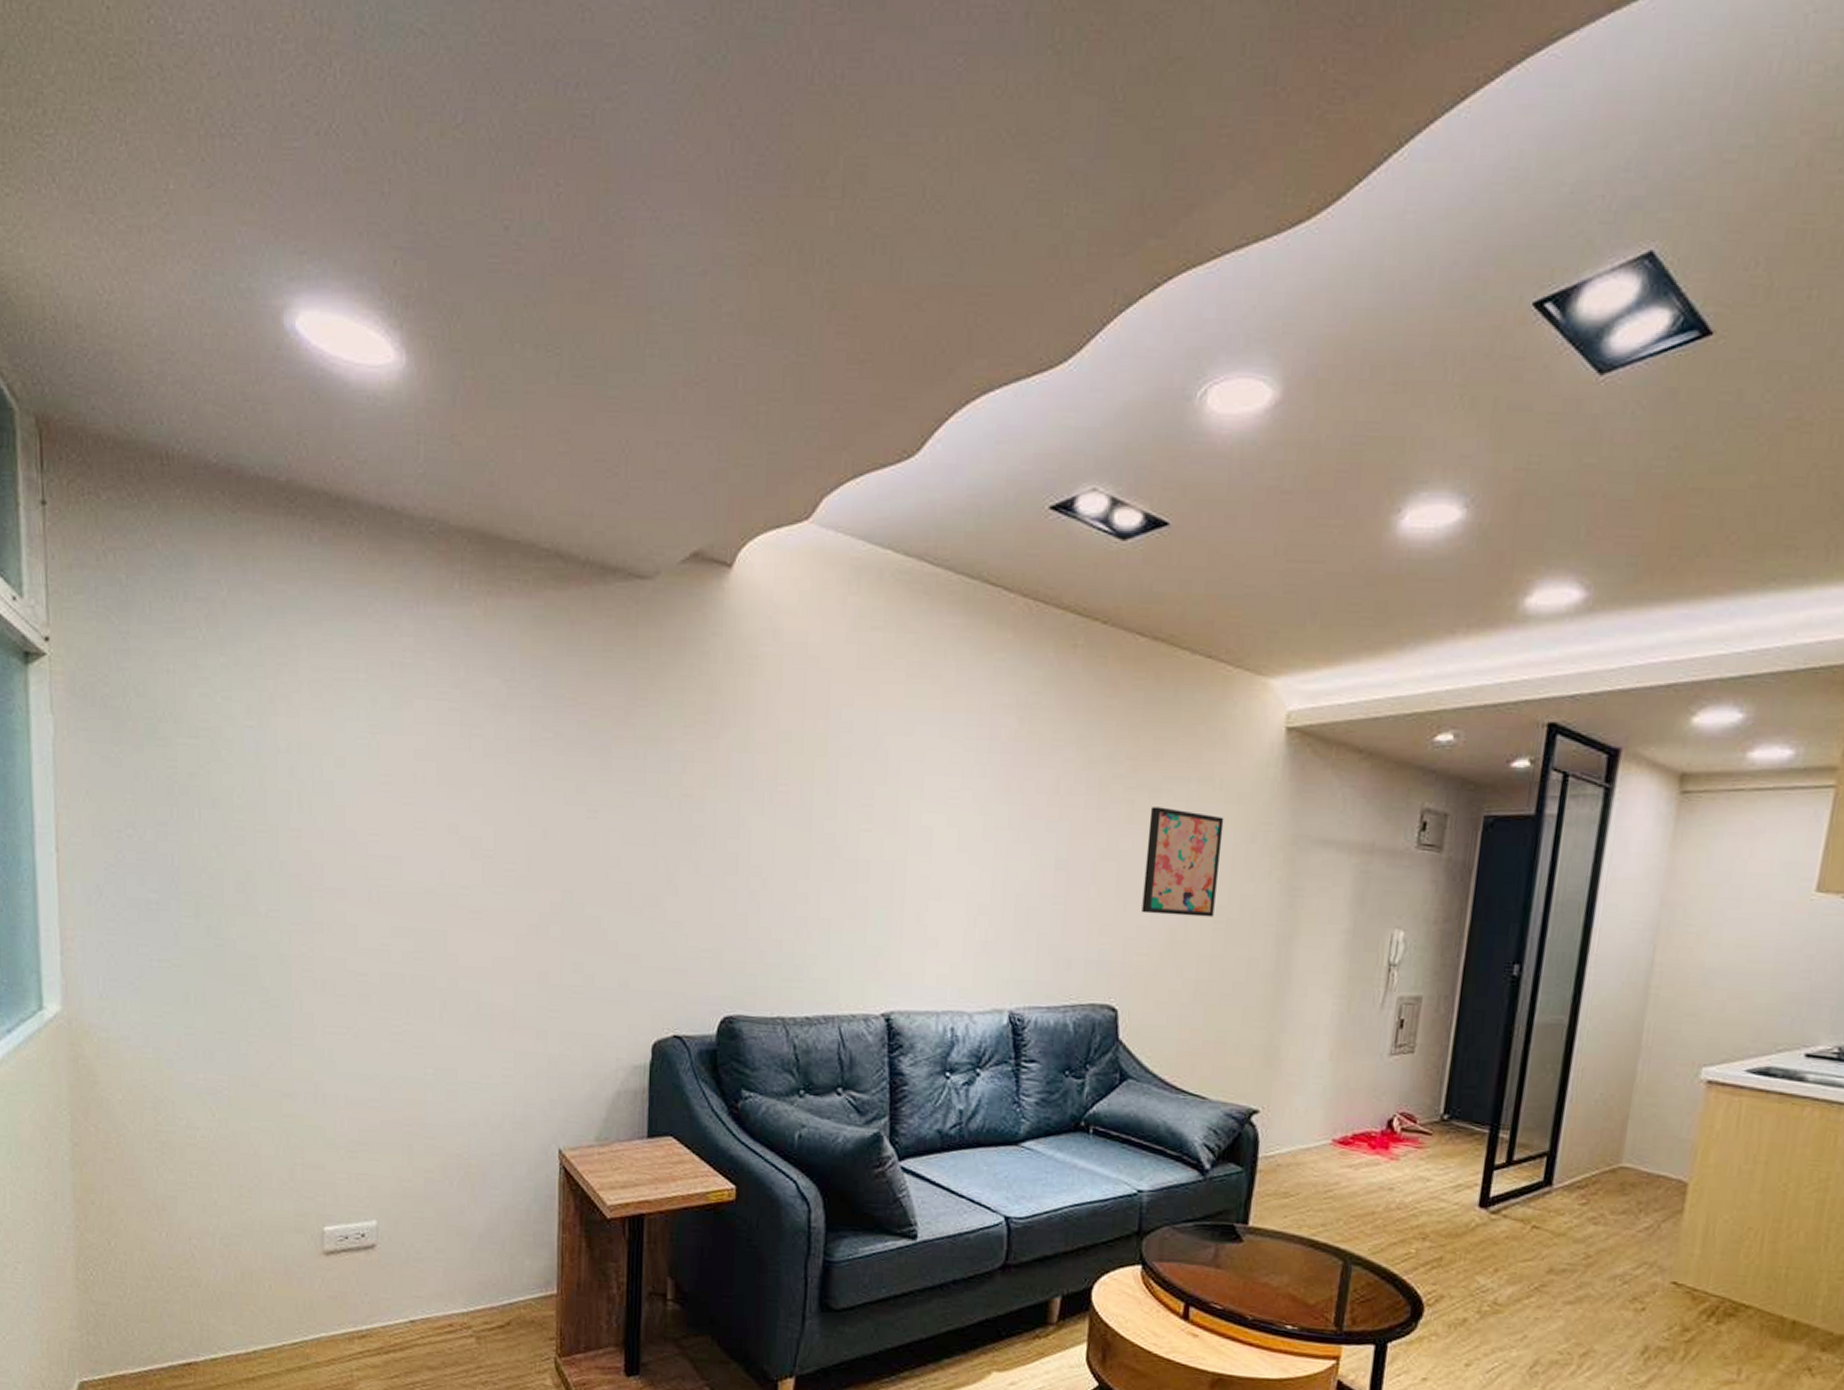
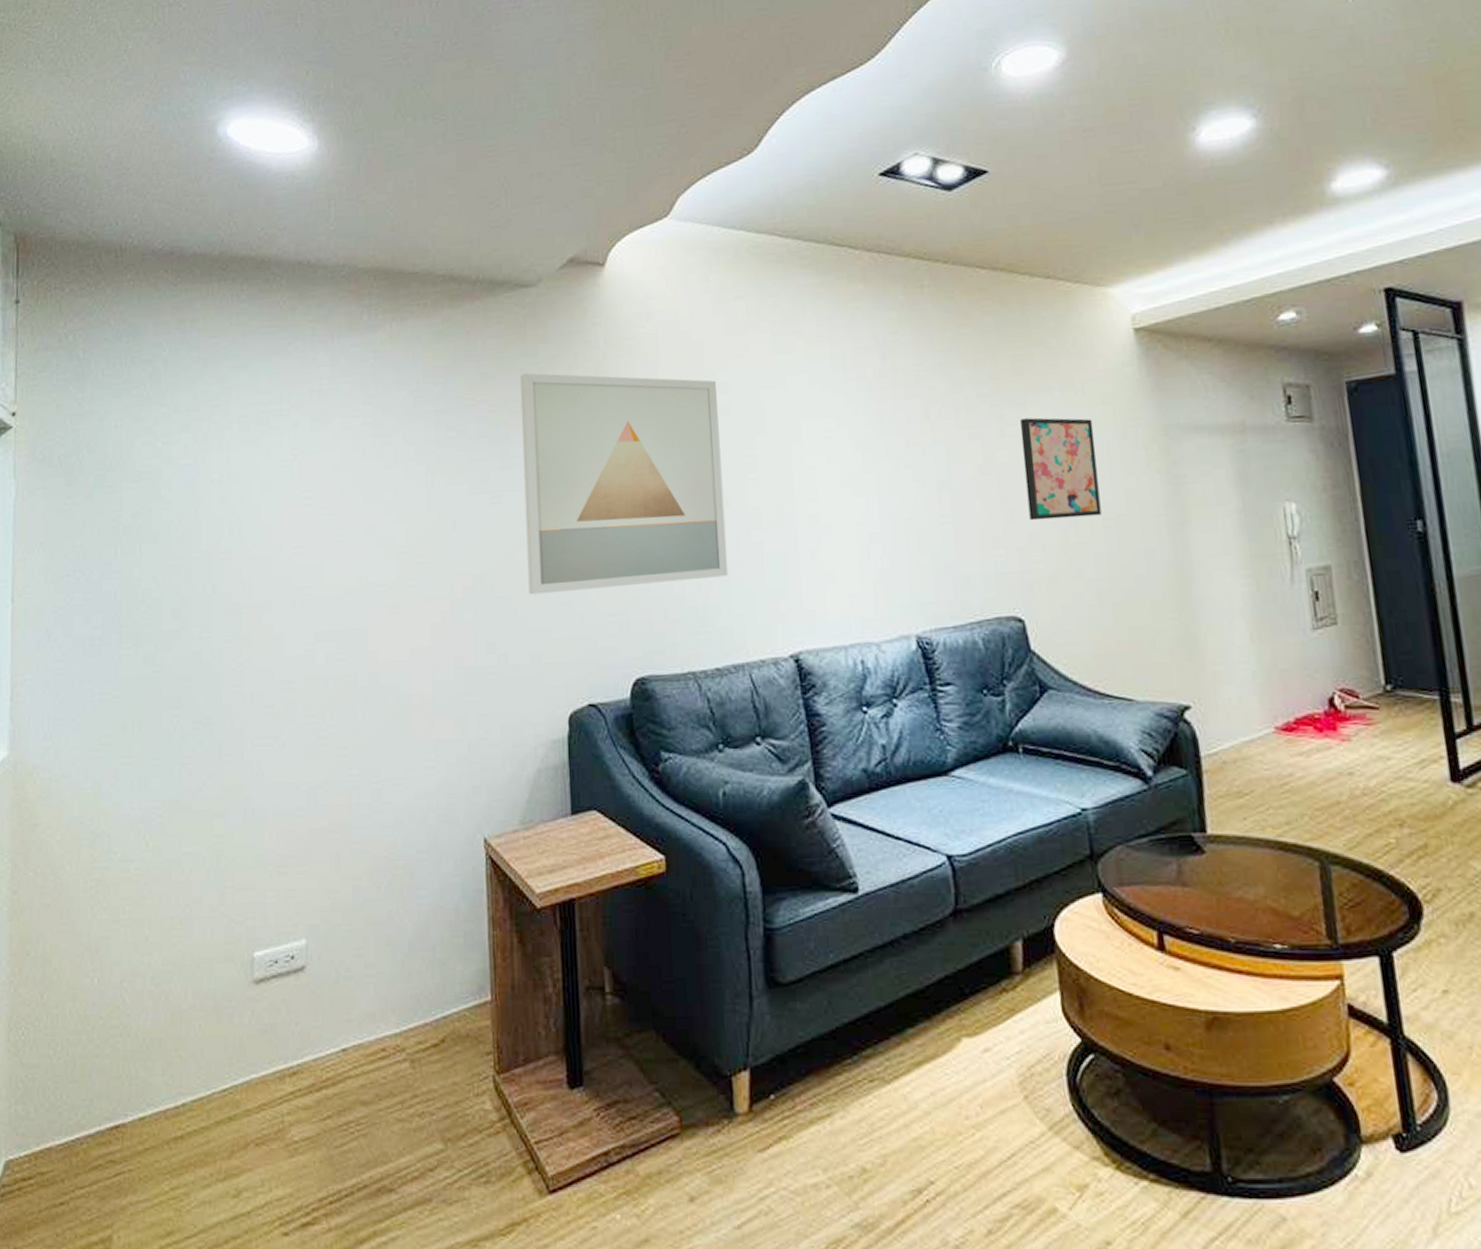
wall art: none [621,679,841,927] -> present [520,373,729,595]

